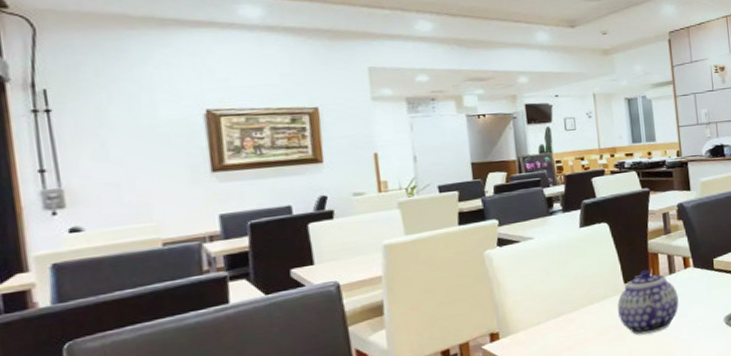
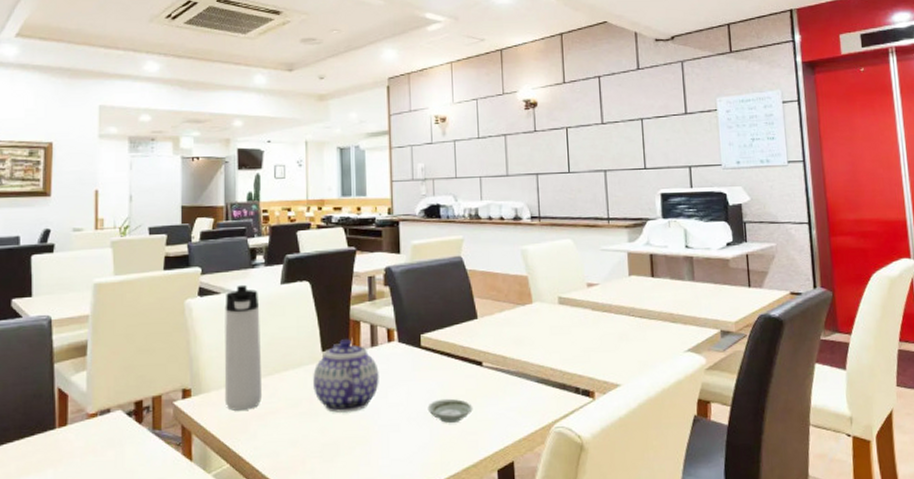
thermos bottle: none [525,231,571,346] -> present [224,284,263,411]

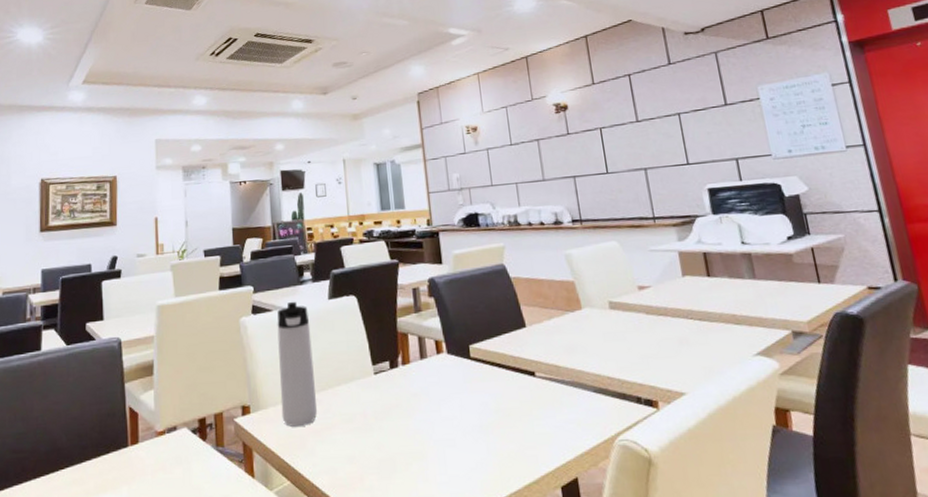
teapot: present [313,338,379,413] -> none [365,351,431,428]
saucer: present [427,398,473,423] -> none [482,410,530,437]

